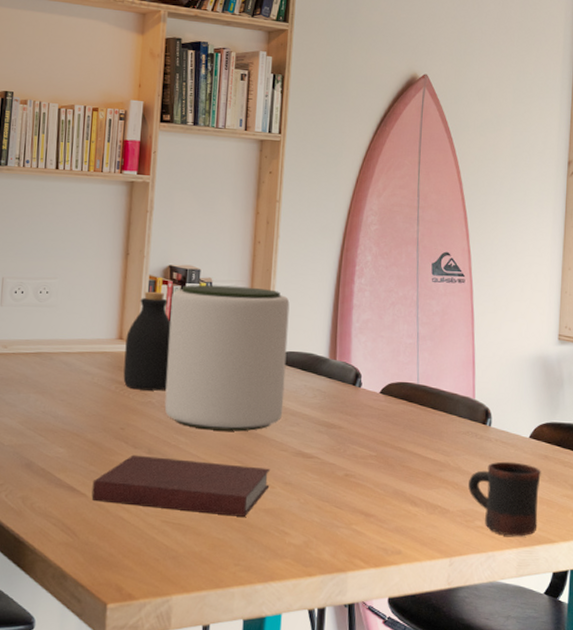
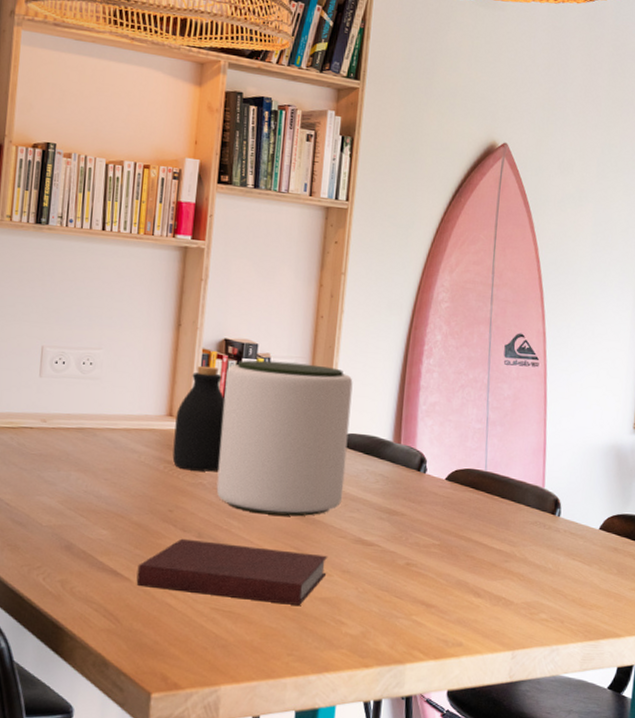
mug: present [468,461,541,537] -> none [534,553,610,630]

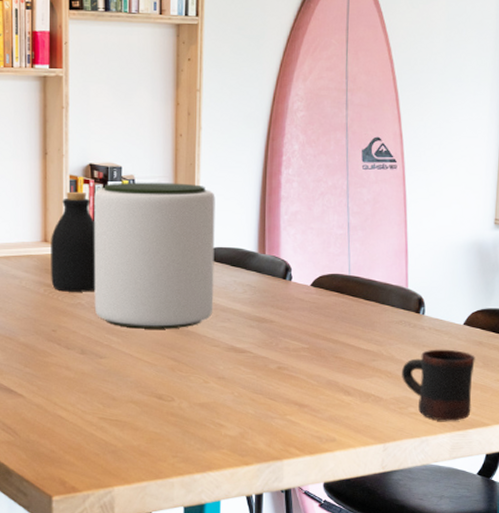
notebook: present [136,538,328,605] -> none [29,355,204,411]
mug: none [534,553,610,630] -> present [402,349,475,421]

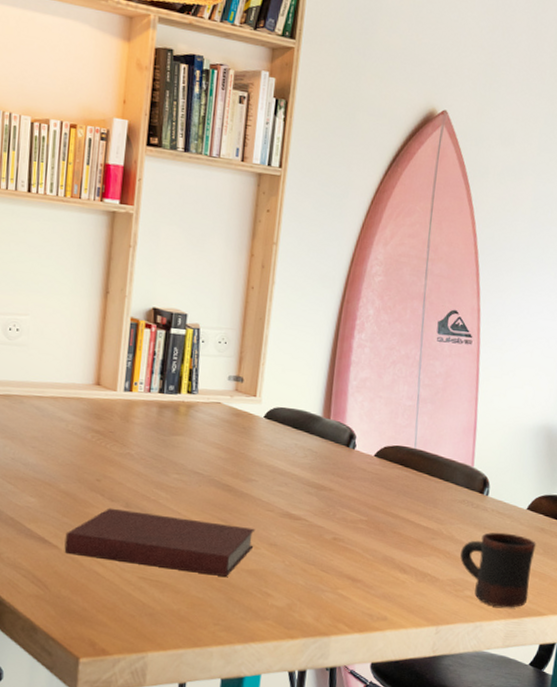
notebook: none [29,355,204,411] -> present [64,507,256,577]
bottle: present [51,191,96,292] -> none [100,334,154,442]
plant pot: present [94,182,215,329] -> none [144,330,283,489]

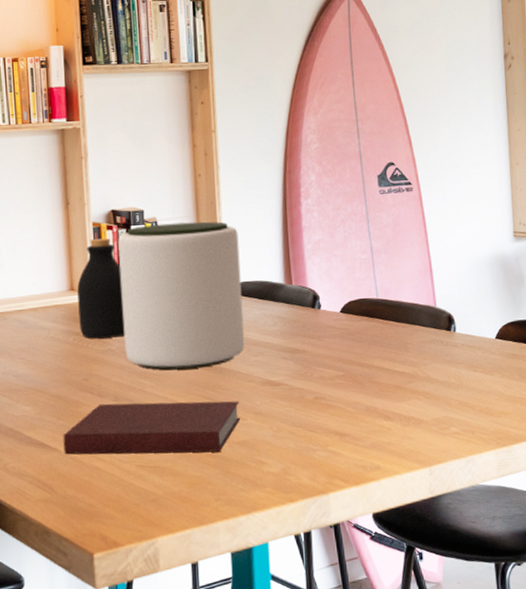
bottle: none [100,334,154,442] -> present [77,237,125,339]
plant pot: none [144,330,283,489] -> present [118,221,245,371]
mug: present [460,532,536,608] -> none [439,364,513,438]

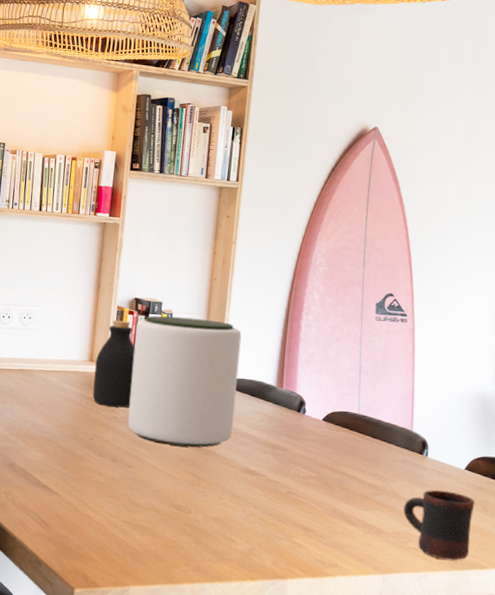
notebook: present [63,401,241,455] -> none [63,462,220,523]
mug: none [439,364,513,438] -> present [403,490,475,561]

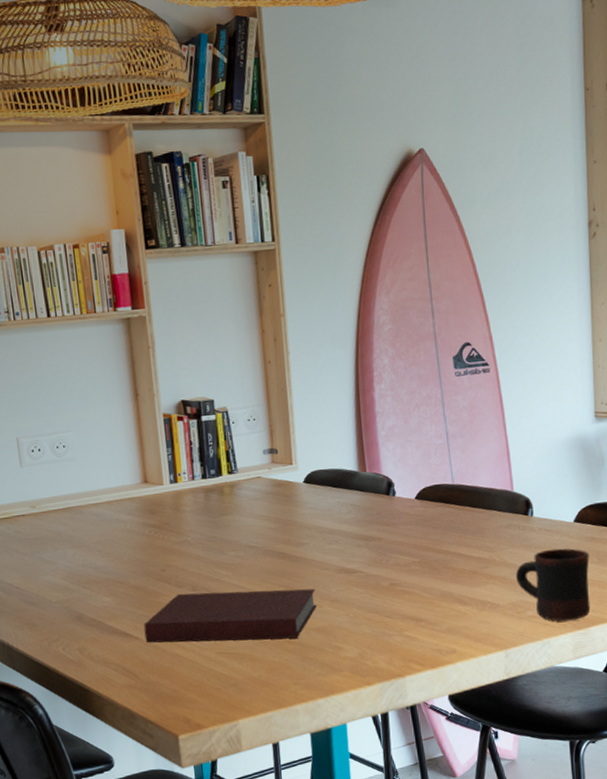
notebook: none [63,462,220,523] -> present [143,588,317,643]
bottle: present [92,320,136,408] -> none [150,428,200,531]
plant pot: present [127,315,242,448] -> none [189,409,320,560]

